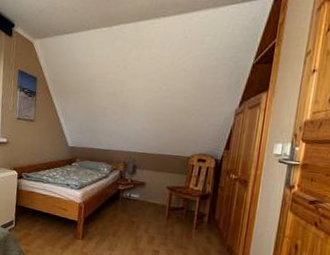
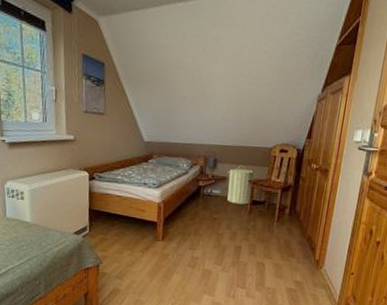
laundry hamper: none [145,172,174,210] -> present [227,165,256,205]

